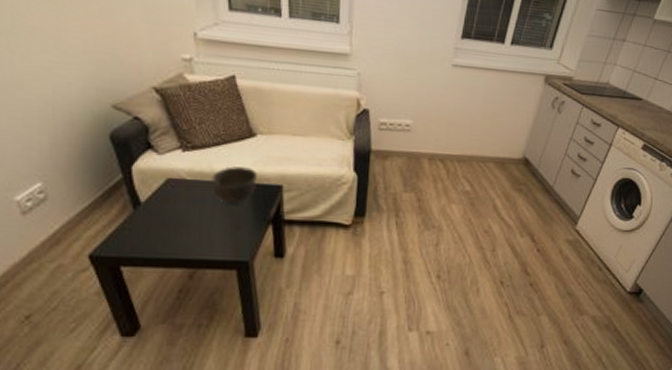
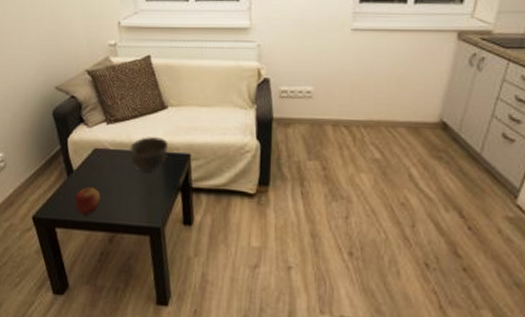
apple: none [144,221,177,252] -> present [75,187,100,215]

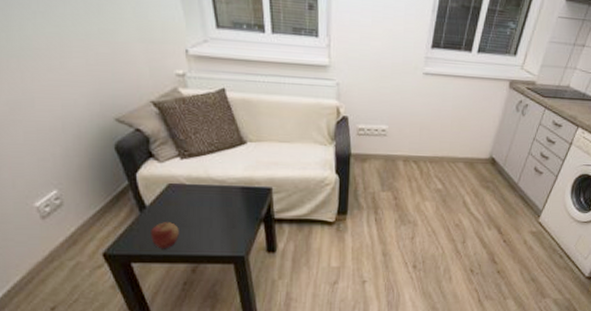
bowl: present [130,136,168,172] -> none [208,171,248,206]

